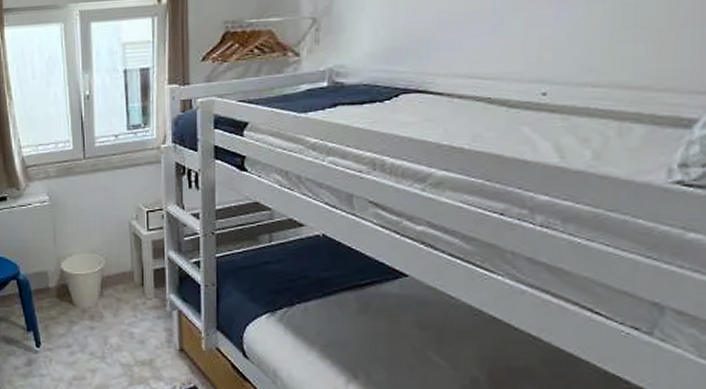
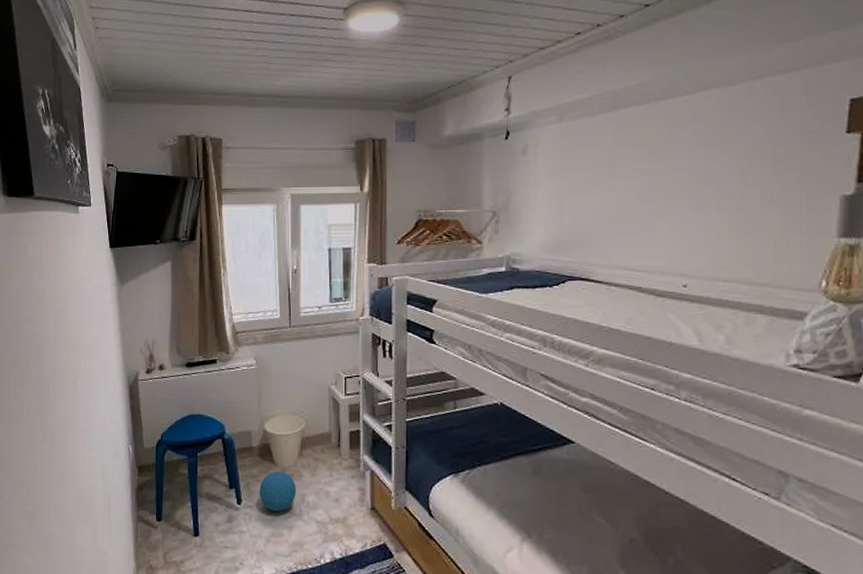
ball: none [59,312,99,354] -> present [259,471,297,511]

